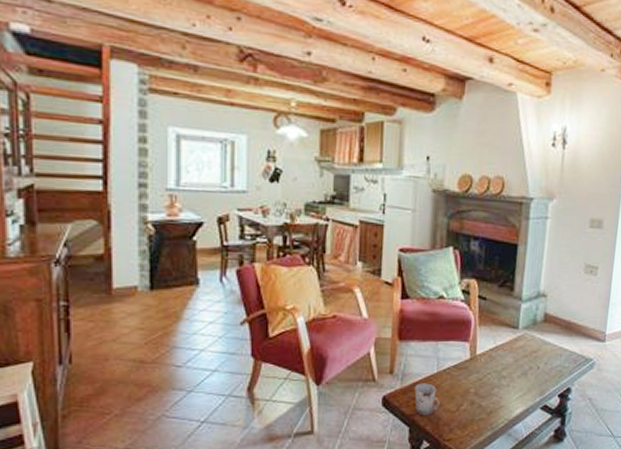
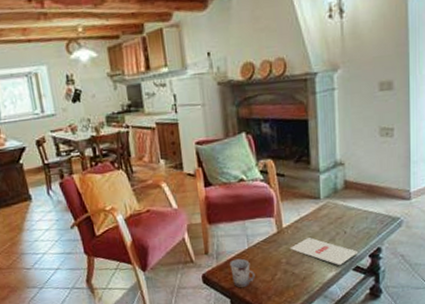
magazine: none [480,369,549,403] -> present [289,237,359,266]

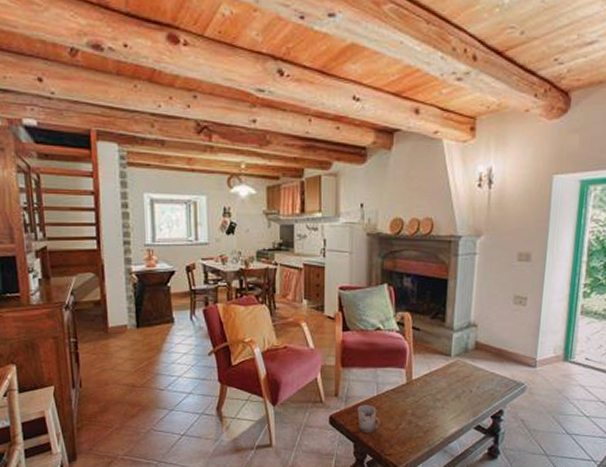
magazine: present [289,237,359,266] -> none [416,392,482,423]

